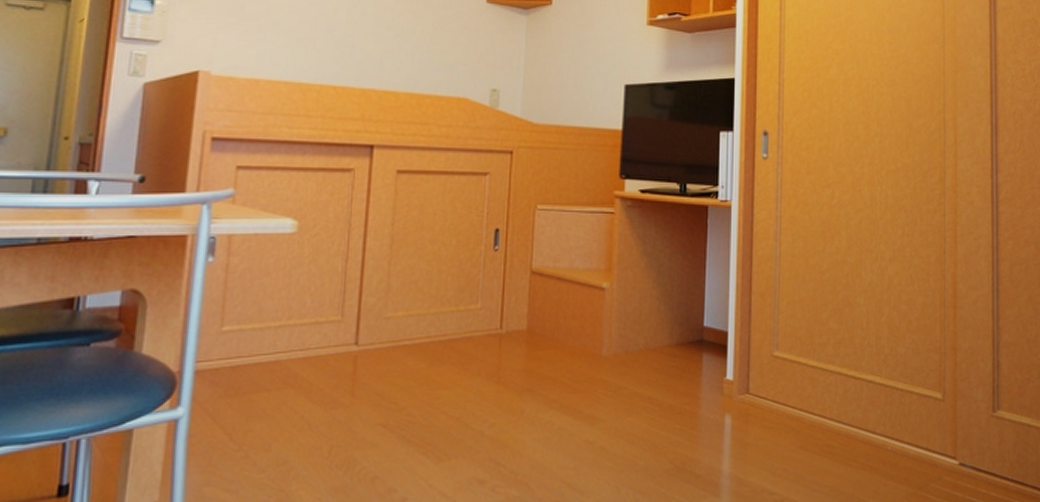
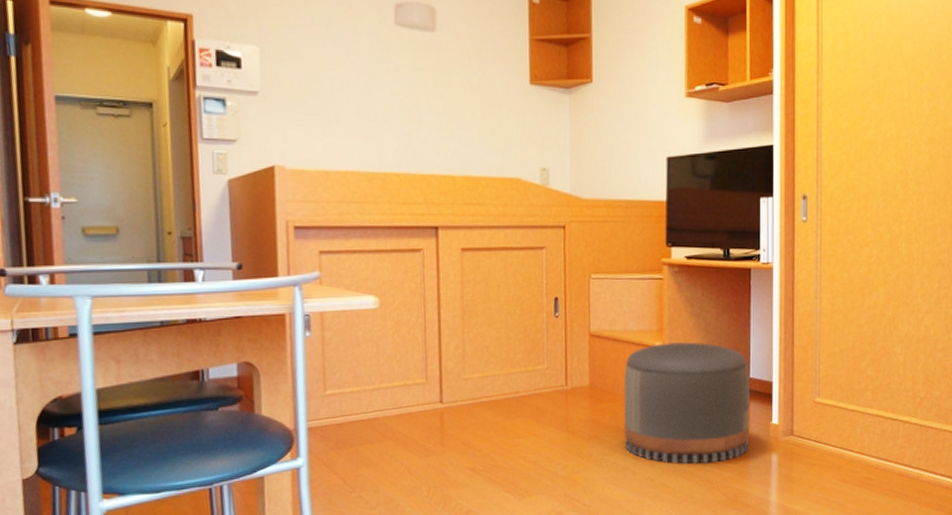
pouf: none [561,283,704,425] -> present [623,341,751,465]

